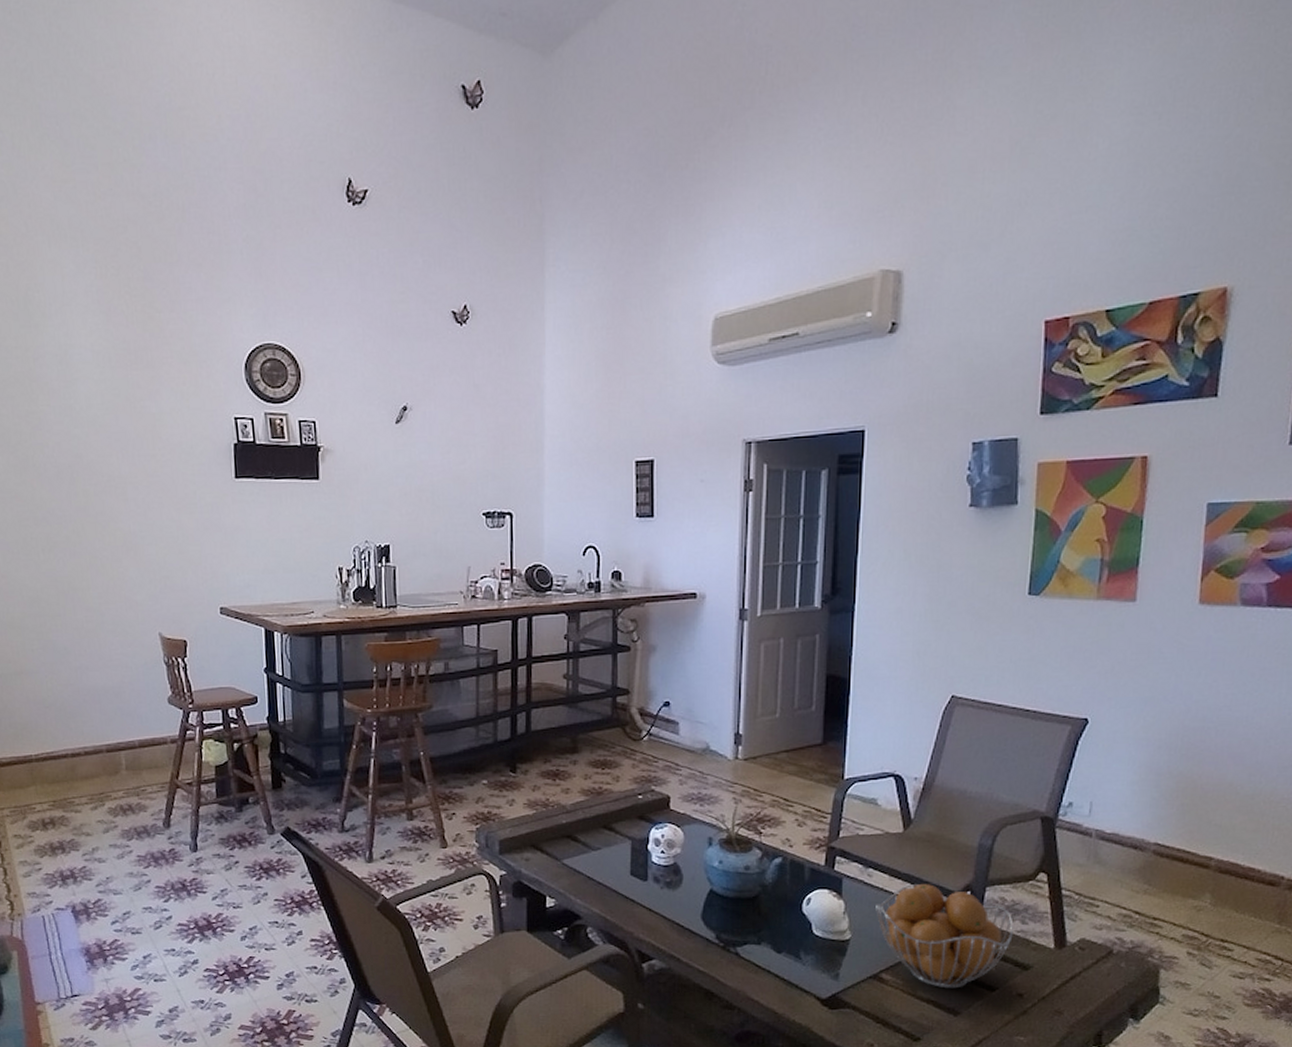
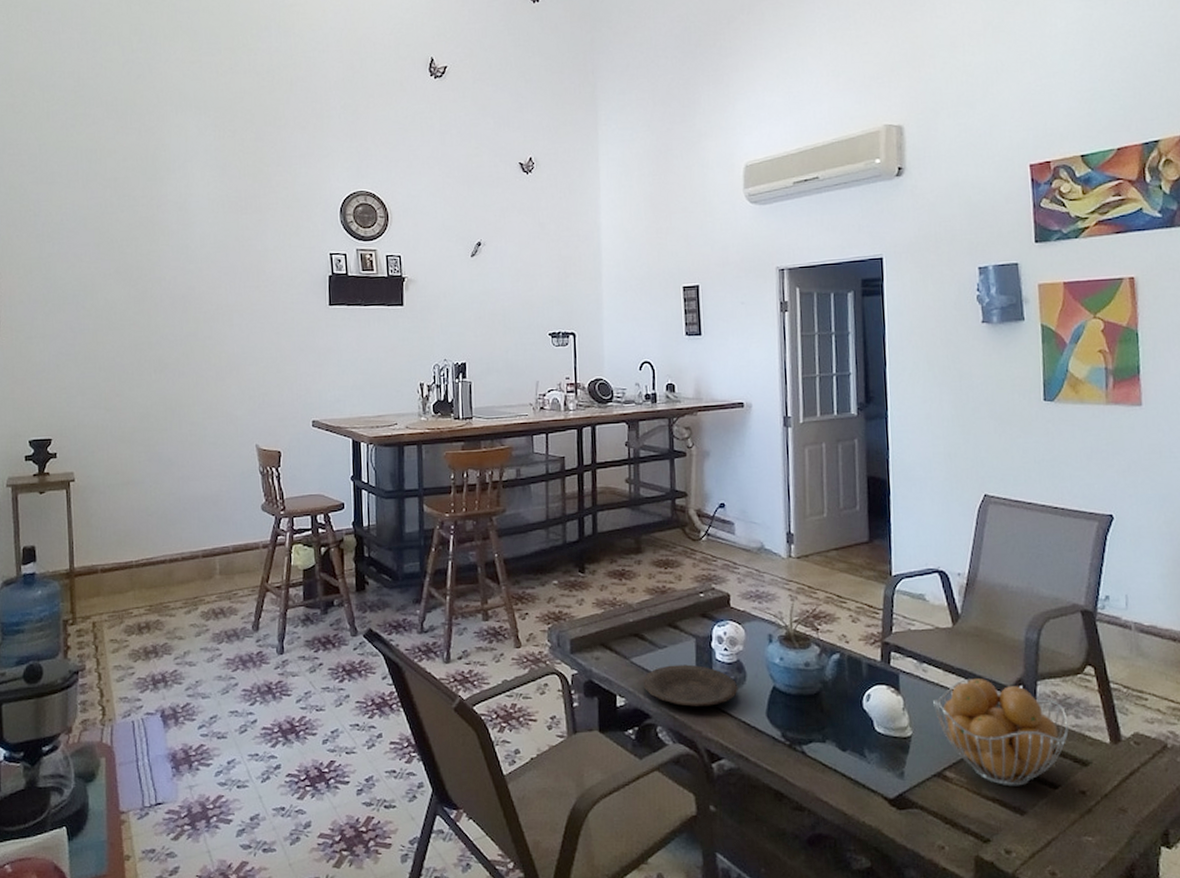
plate: none [574,866,674,908] -> present [642,664,738,707]

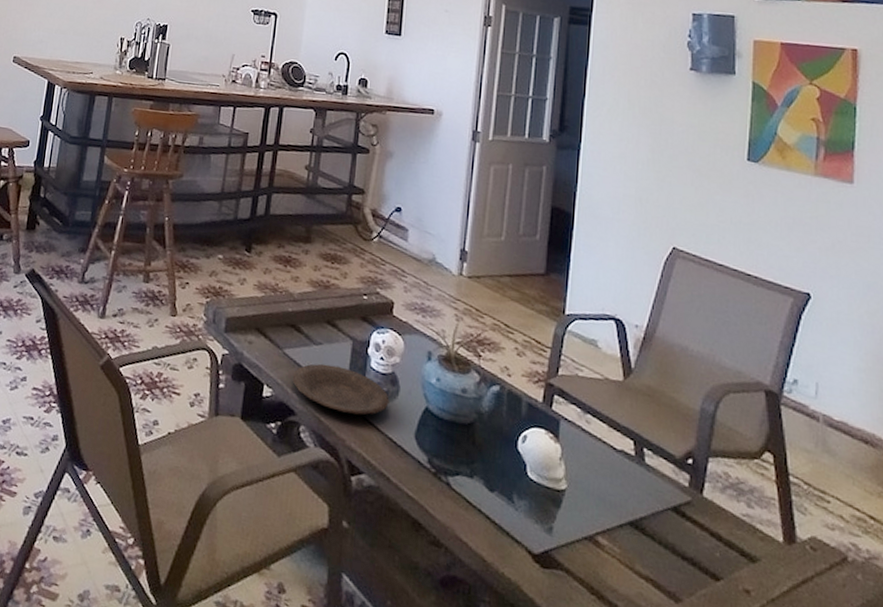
fruit basket: present [933,678,1069,787] -> none [593,439,739,570]

